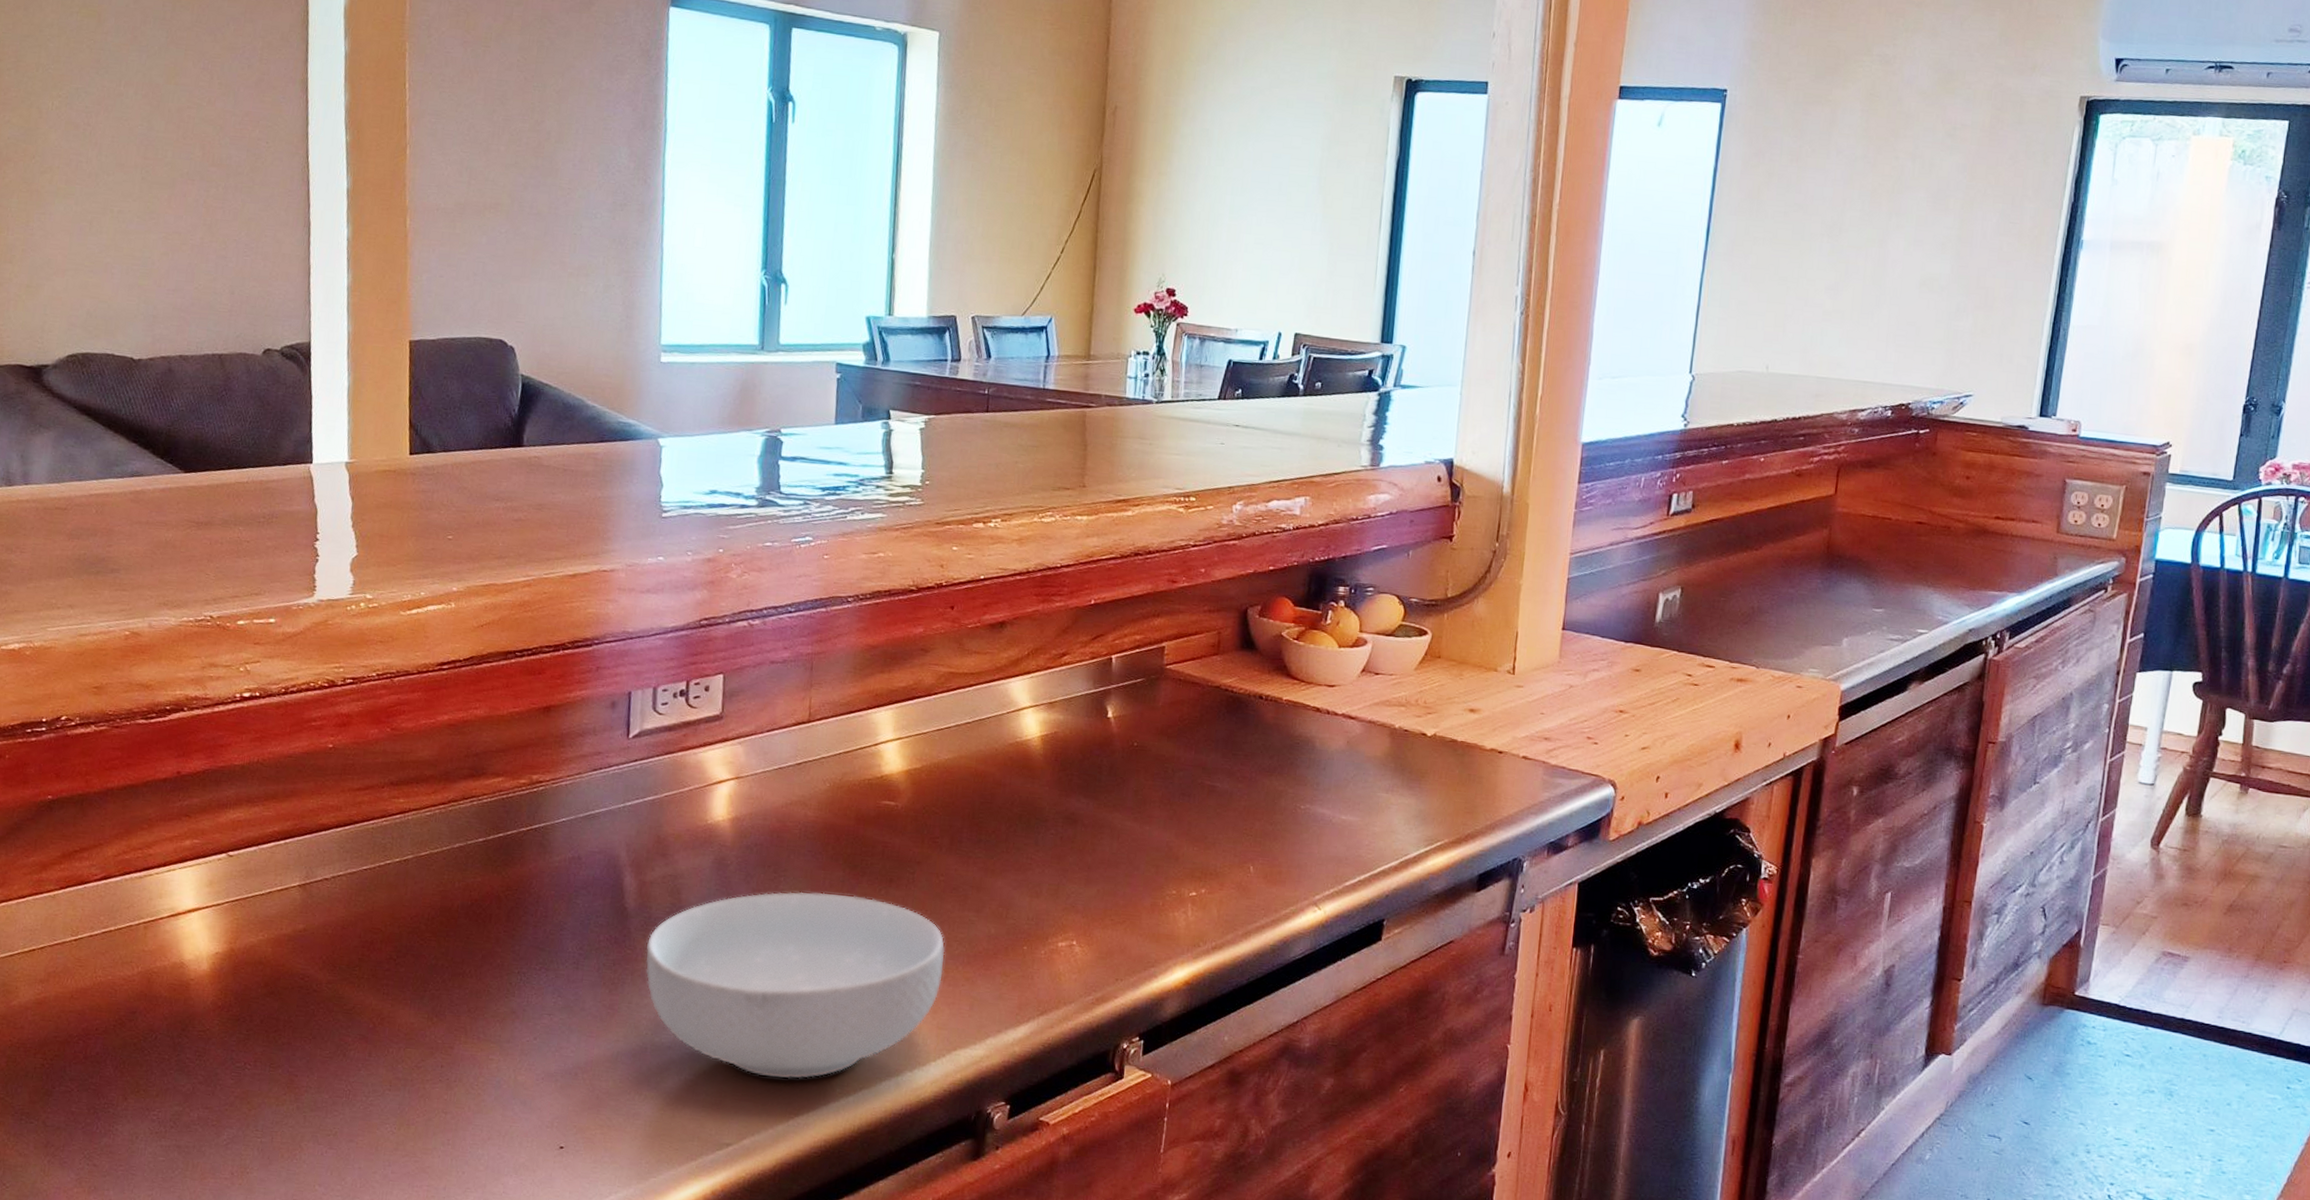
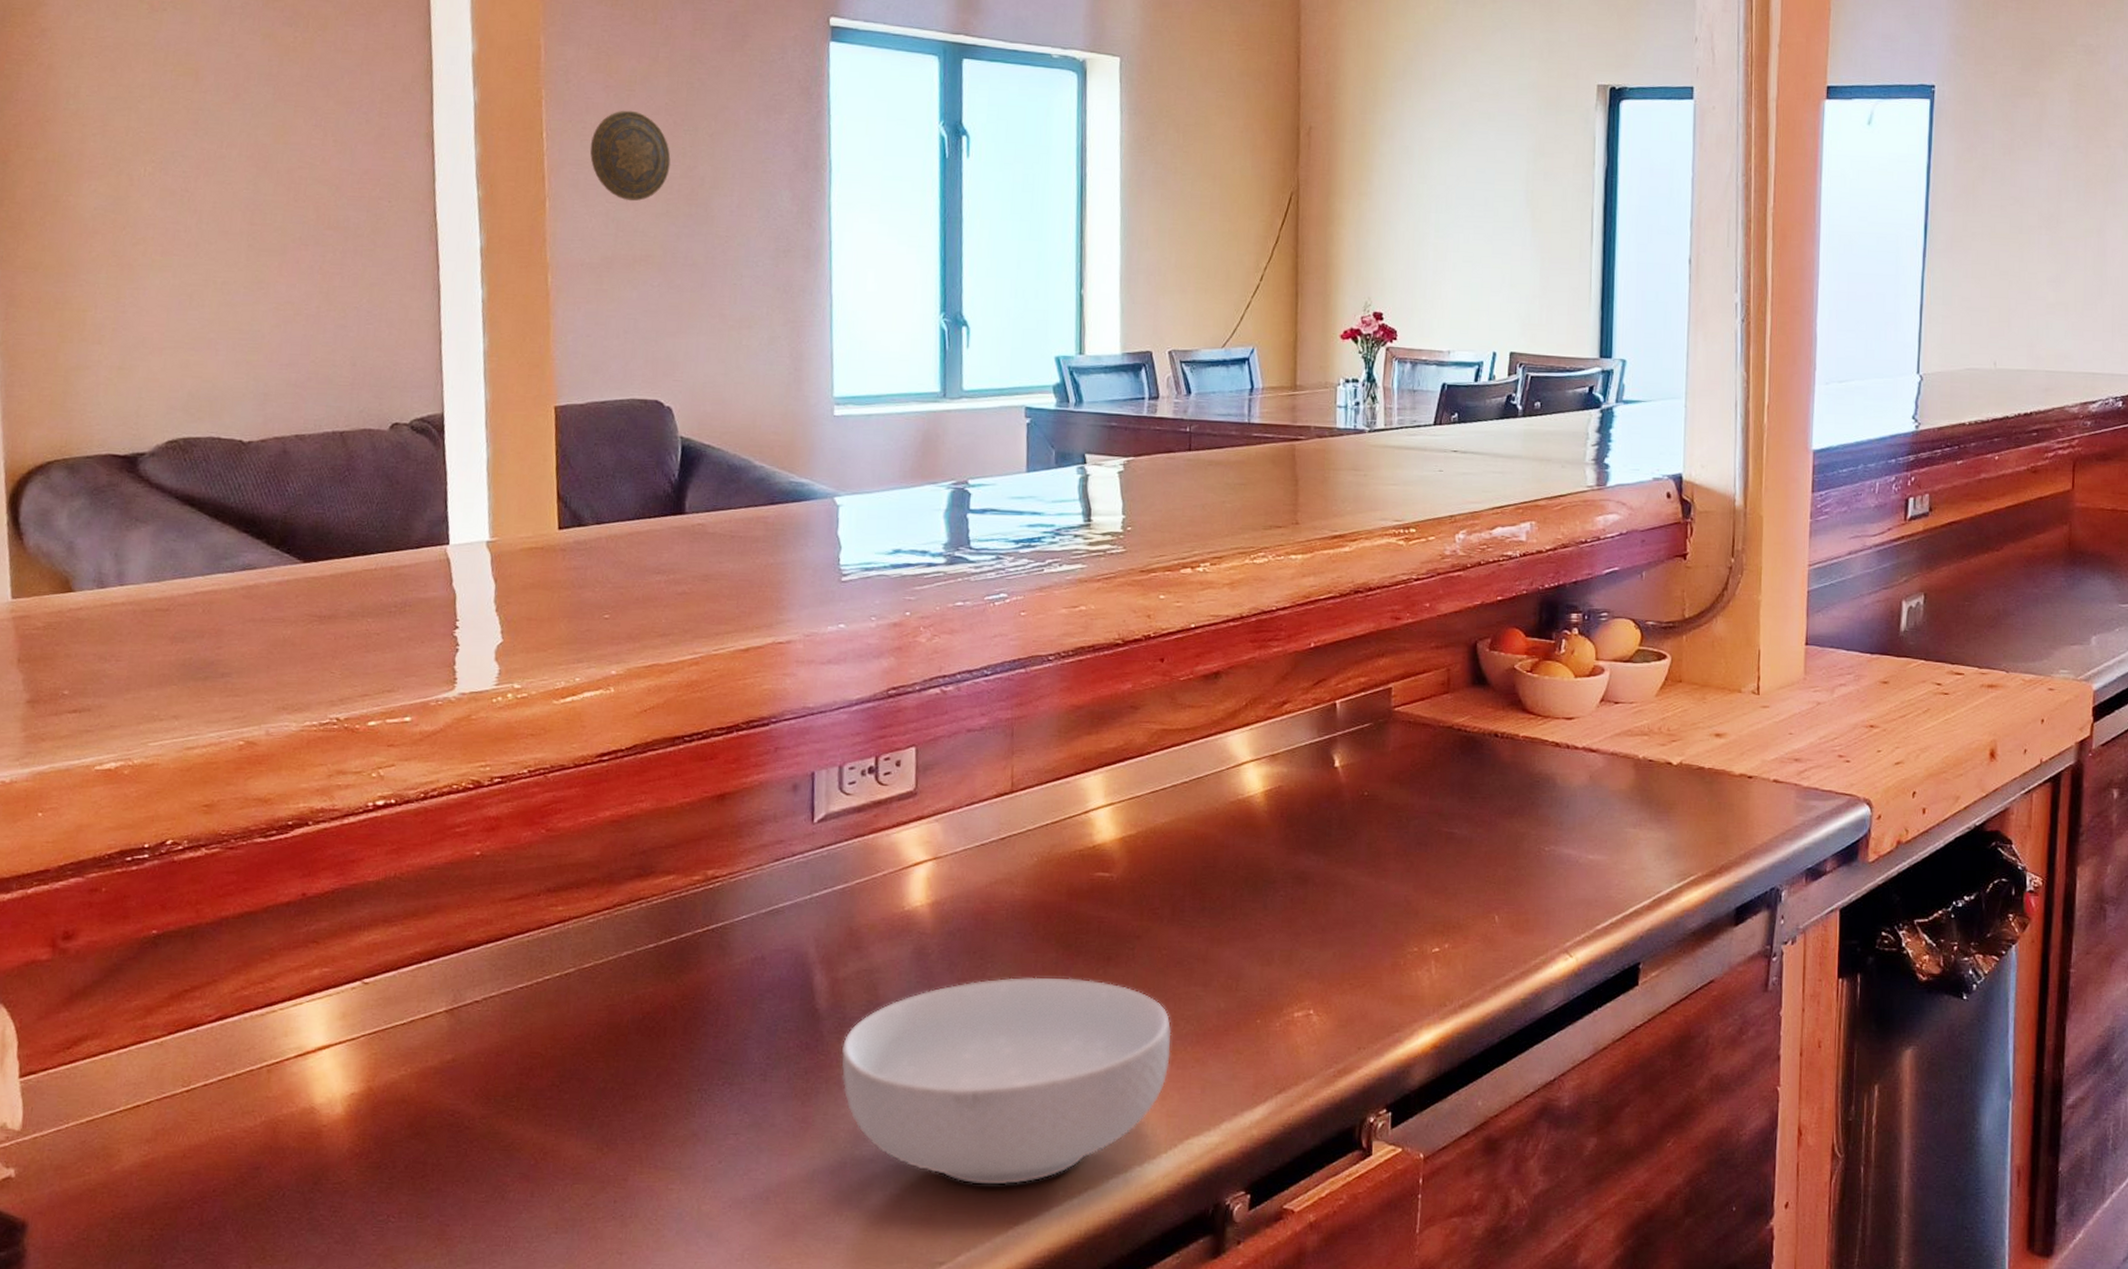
decorative plate: none [447,65,521,152] -> present [590,110,671,202]

